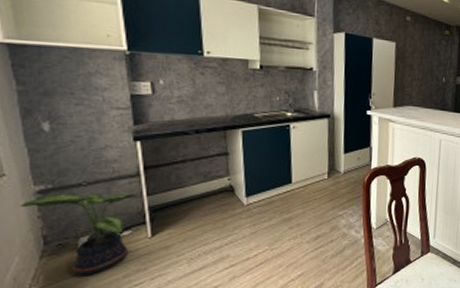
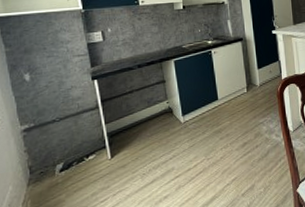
potted plant: present [19,192,139,275] -> none [11,123,99,197]

